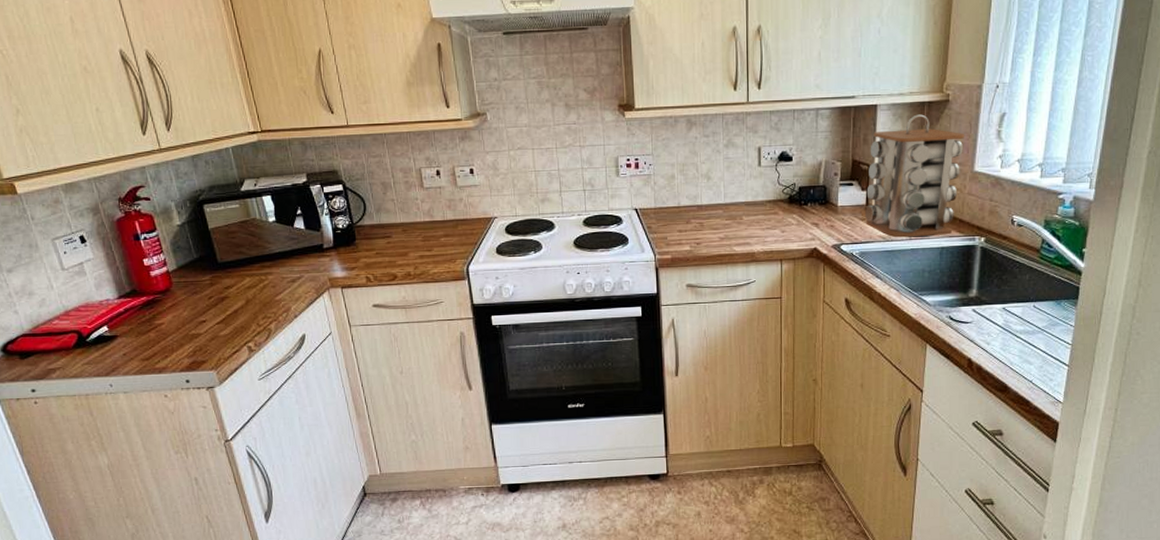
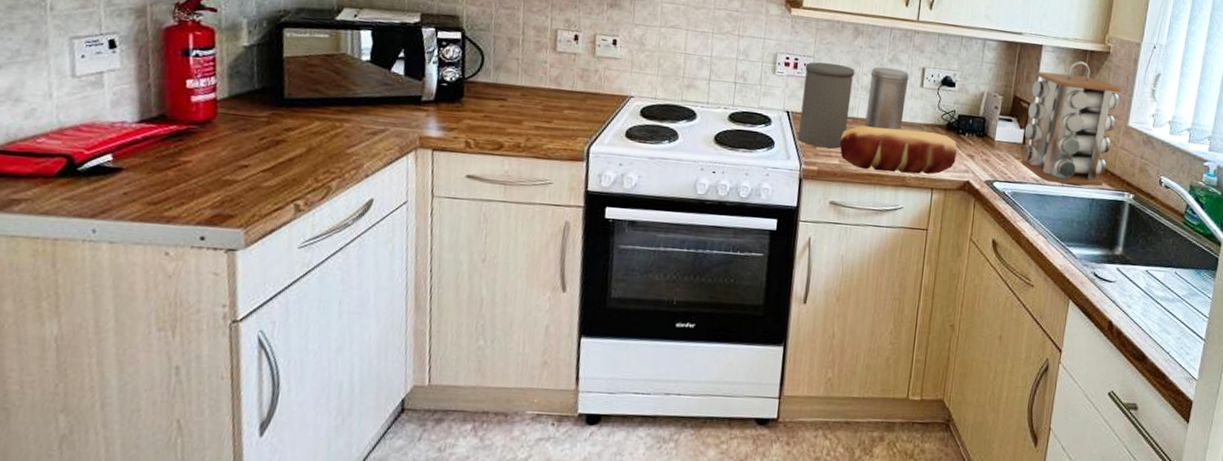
canister: none [646,157,694,237] -> present [798,62,855,149]
bread loaf: none [688,207,801,251] -> present [839,125,957,174]
canister: none [708,152,746,212] -> present [864,66,909,130]

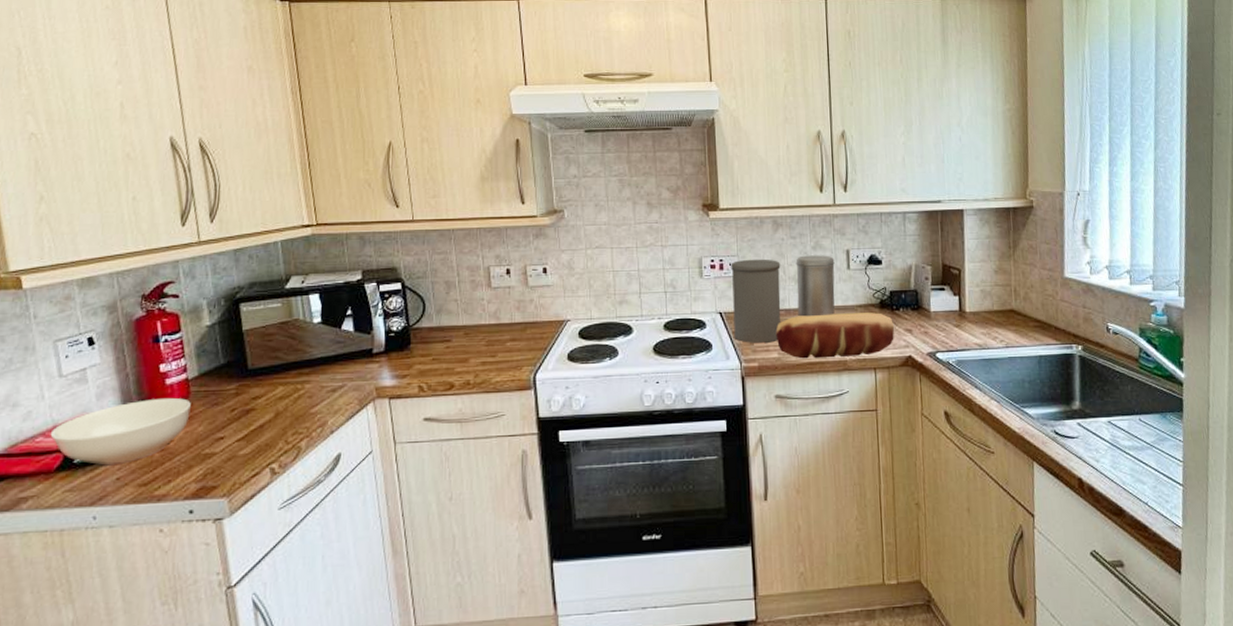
bowl: none [54,114,217,179] -> present [50,397,191,466]
spice rack: present [1020,61,1122,187] -> none [958,220,1052,346]

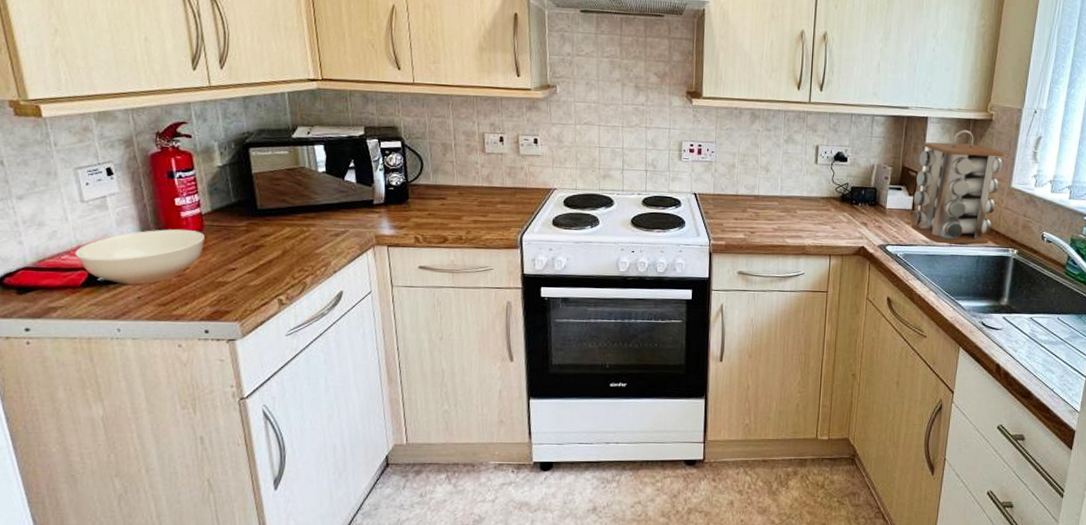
canister: present [731,259,781,343] -> none [706,146,754,224]
bread loaf: present [775,312,894,359] -> none [743,202,851,243]
canister: present [796,255,835,317] -> none [765,147,804,205]
spice rack: none [958,220,1052,346] -> present [910,130,1005,245]

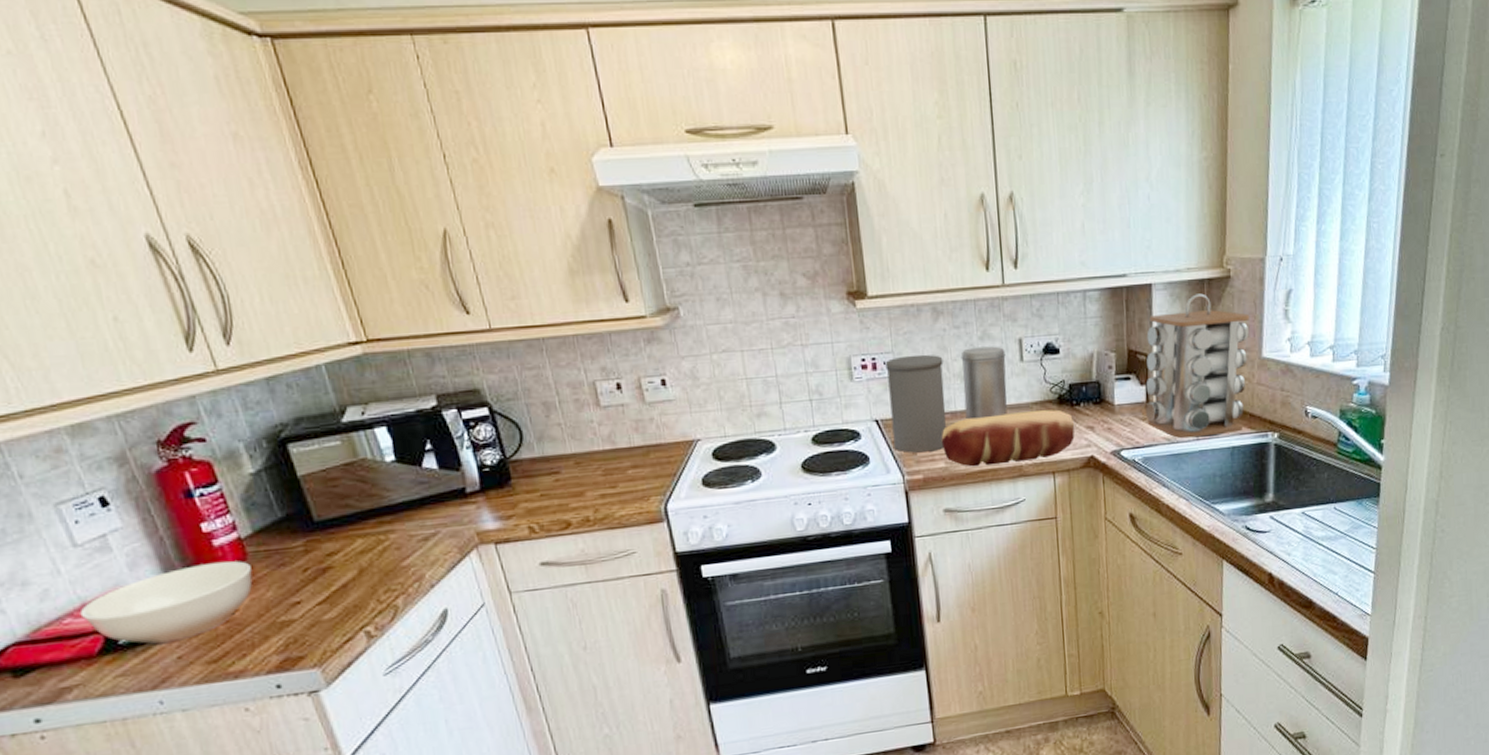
canister: none [706,146,754,224] -> present [885,354,947,454]
bread loaf: none [743,202,851,243] -> present [941,409,1075,467]
canister: none [765,147,804,205] -> present [961,346,1008,420]

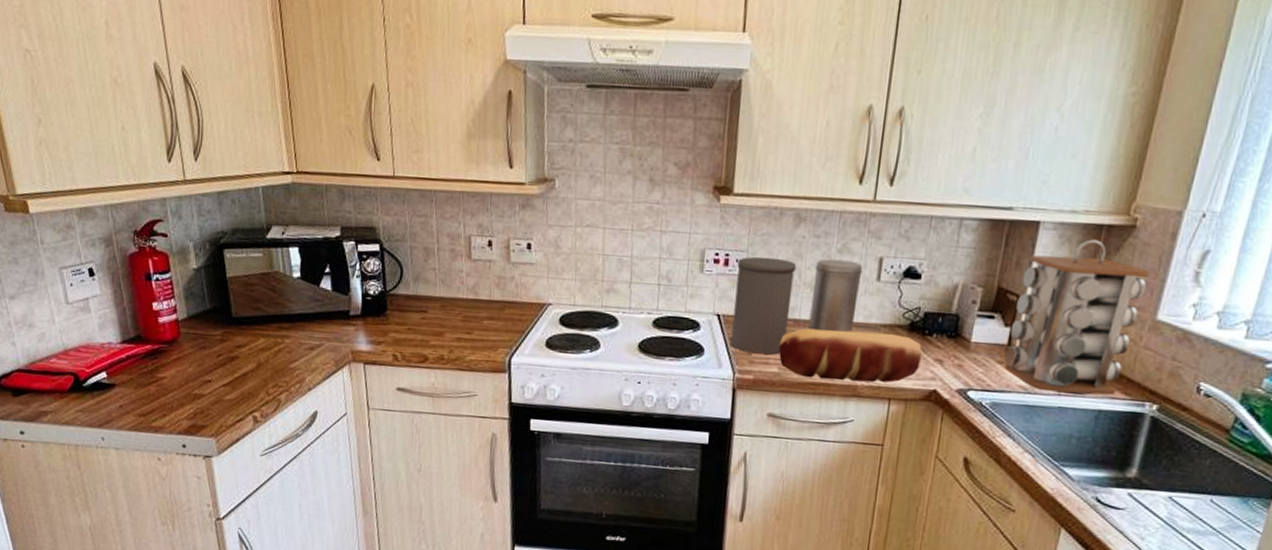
bowl: present [79,561,253,646] -> none [62,335,181,394]

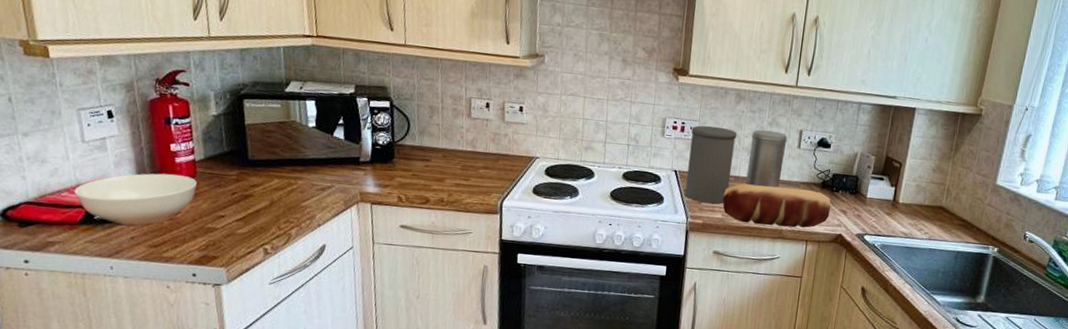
bowl: none [62,335,181,394] -> present [74,173,197,226]
spice rack: present [1004,239,1151,396] -> none [890,123,992,241]

